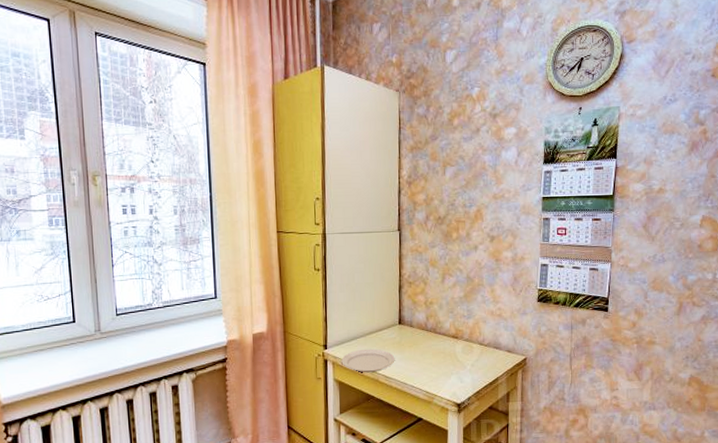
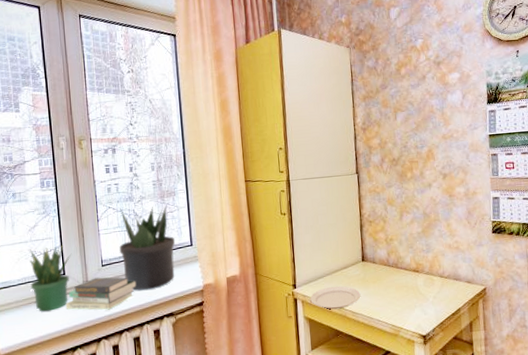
planter: none [35,290,82,361] -> present [30,245,71,312]
books: none [75,327,153,362] -> present [65,277,136,310]
planter: none [136,253,197,343] -> present [119,205,175,290]

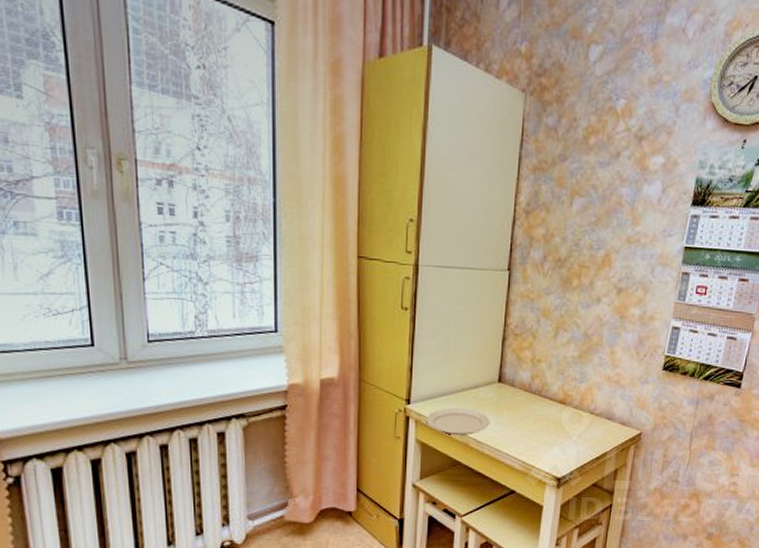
planter: present [30,245,71,312] -> none [41,304,103,391]
books: present [65,277,136,310] -> none [94,356,195,400]
planter: present [119,205,175,290] -> none [174,267,253,381]

